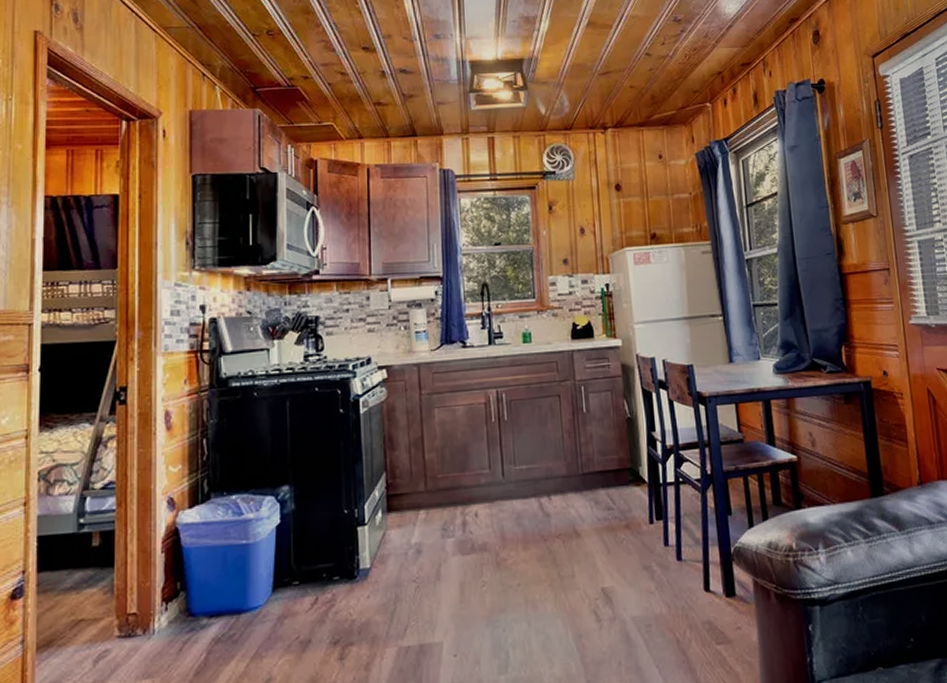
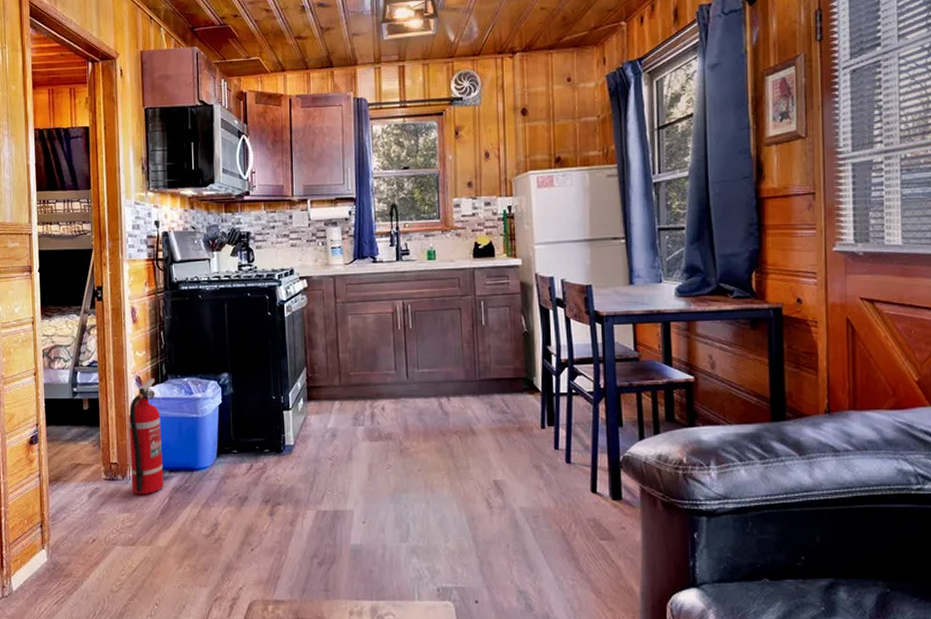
fire extinguisher: none [155,498,200,653] -> present [128,378,163,495]

